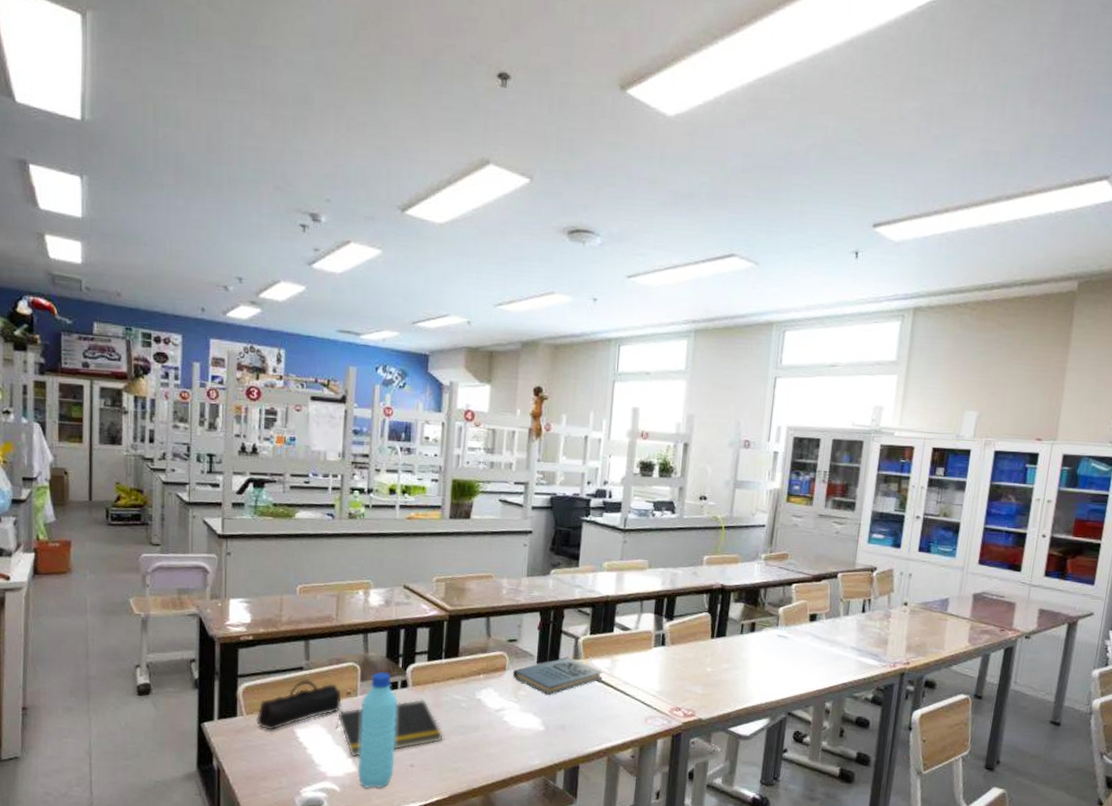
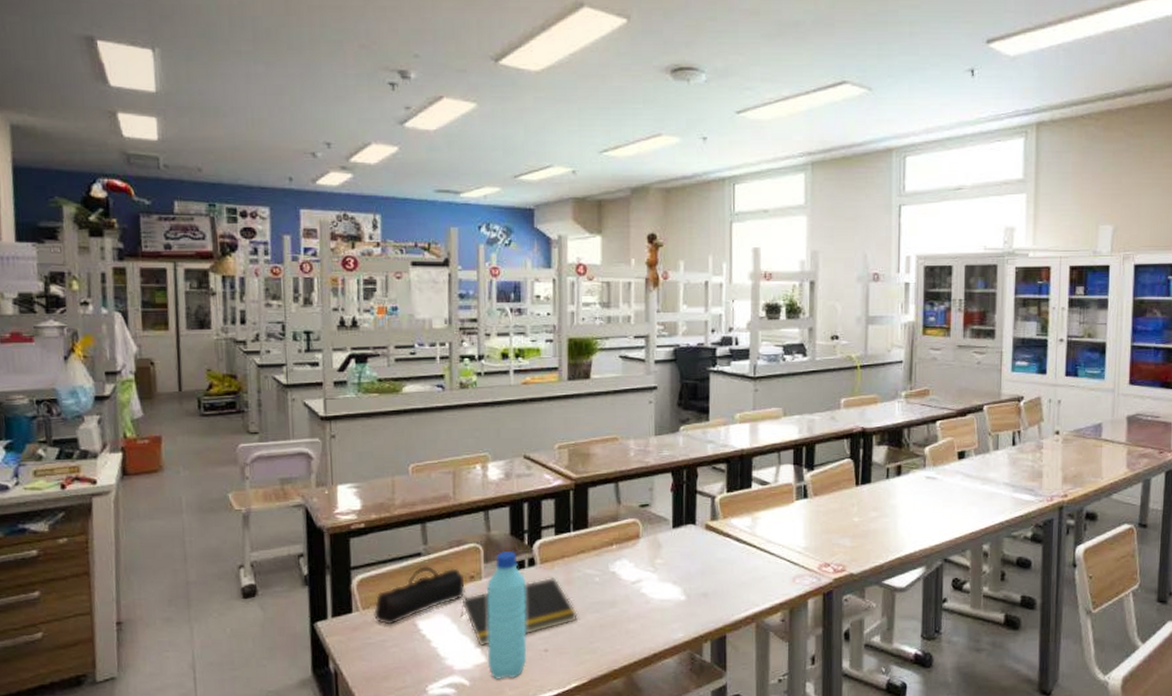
book: present [512,656,603,696] -> none [647,518,744,562]

